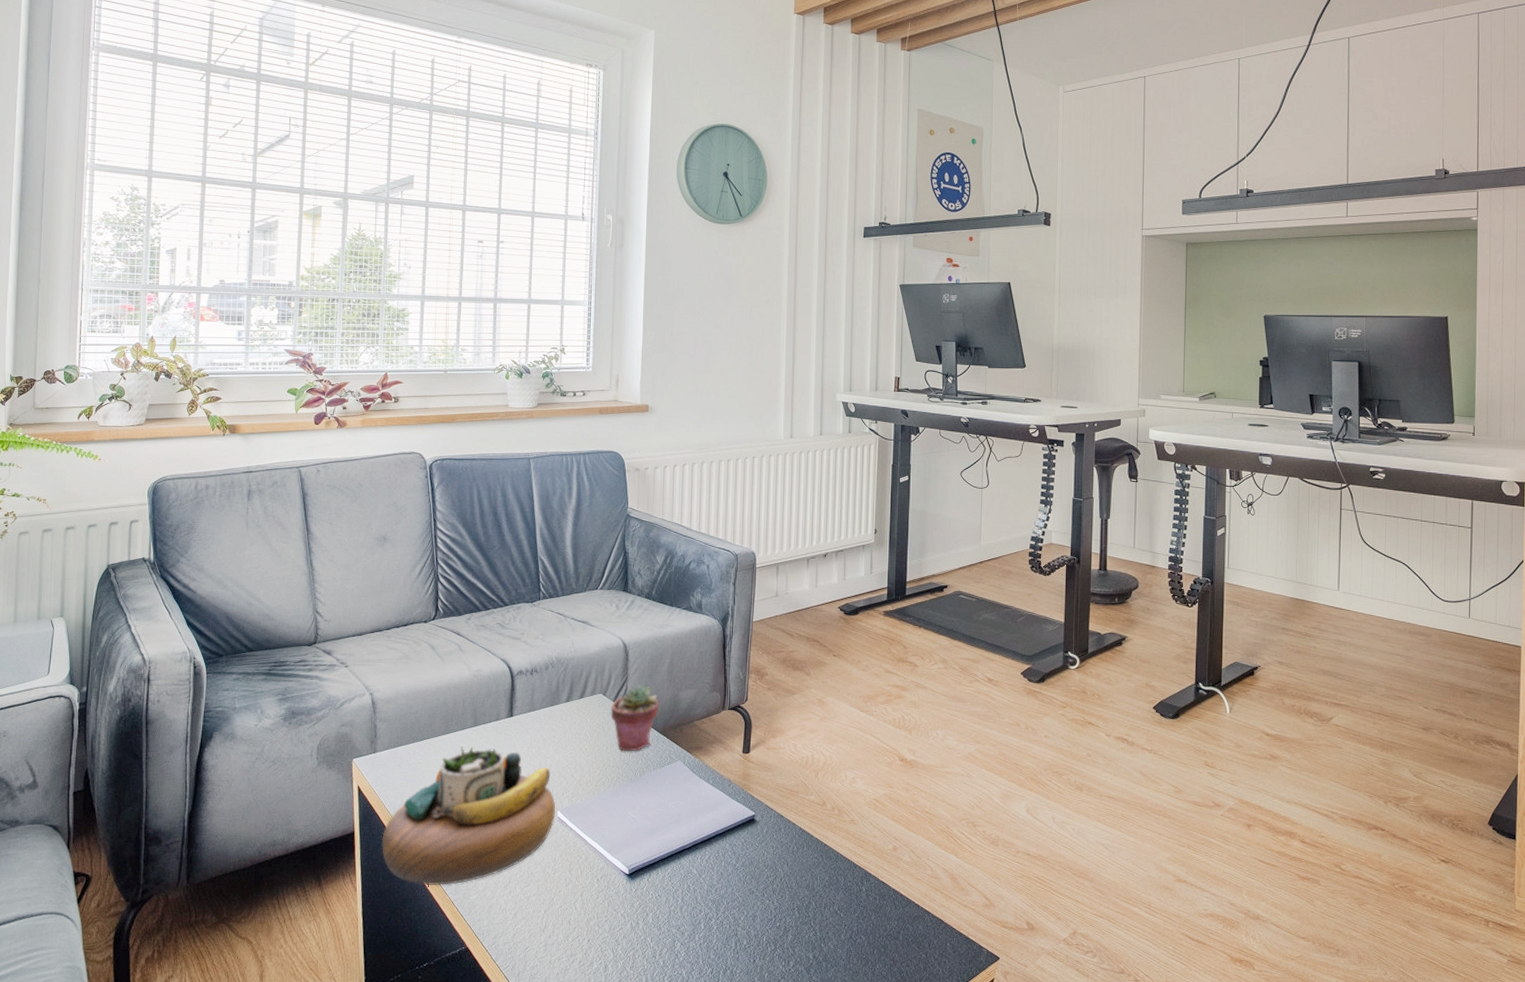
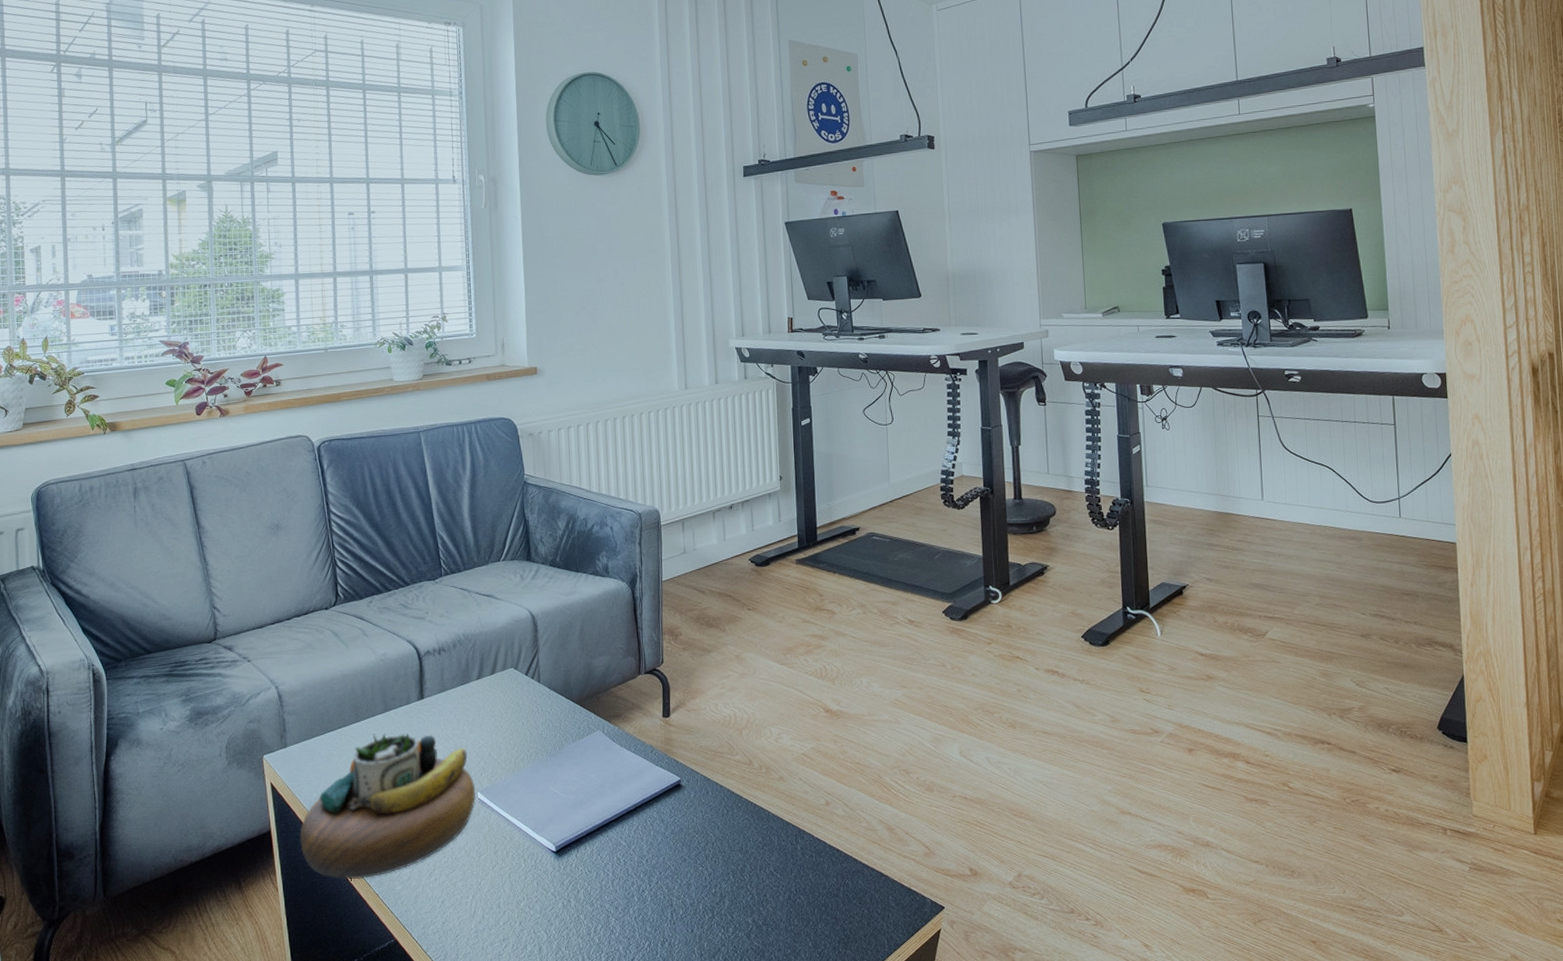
potted succulent: present [610,684,660,752] -> none [523,655,574,726]

